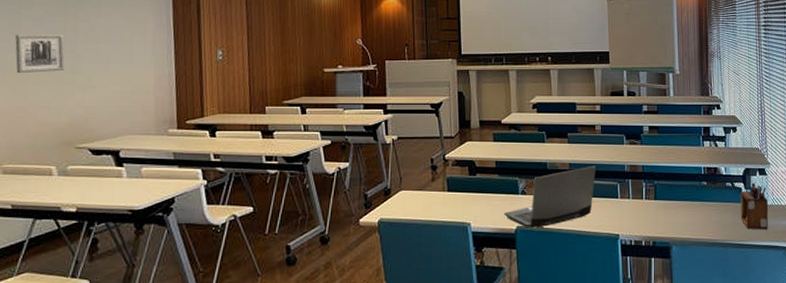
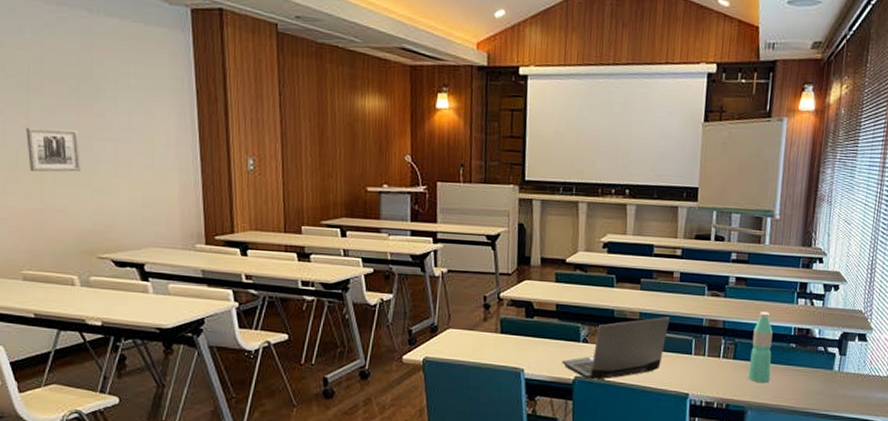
water bottle: none [669,155,688,219] -> present [748,311,773,383]
desk organizer: present [741,182,768,230] -> none [830,348,865,401]

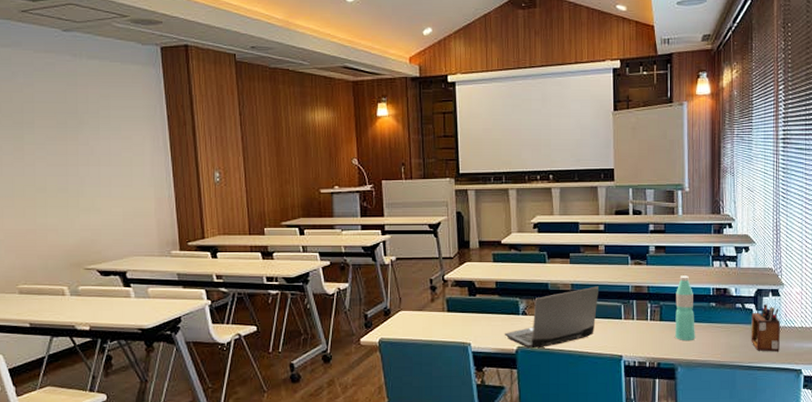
wall art: present [26,127,81,173] -> none [20,158,68,198]
desk organizer: none [830,348,865,401] -> present [751,303,780,352]

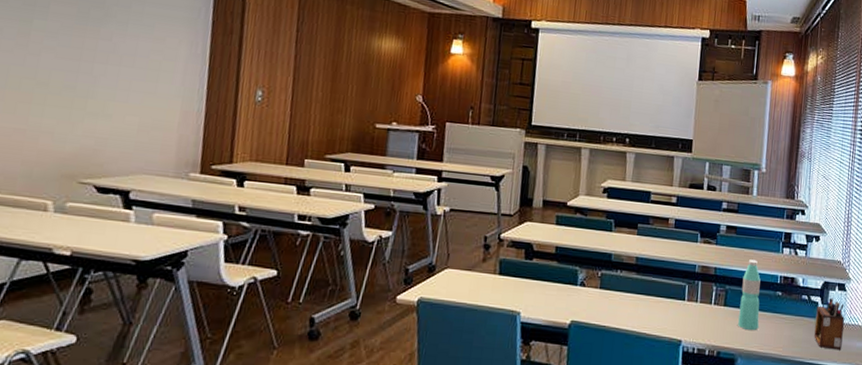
laptop computer: present [504,286,598,350] -> none [558,262,664,326]

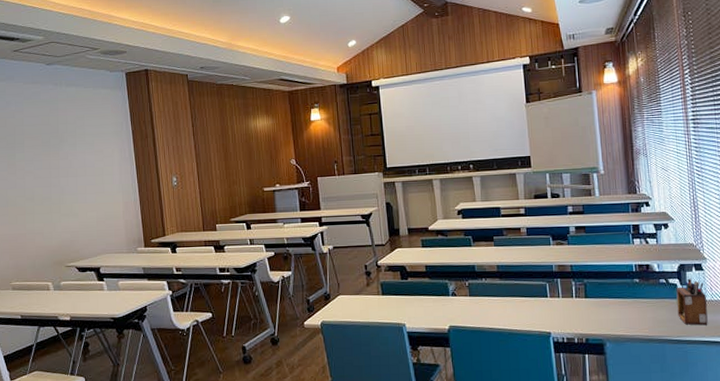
water bottle: present [738,259,761,330] -> none [598,253,621,316]

